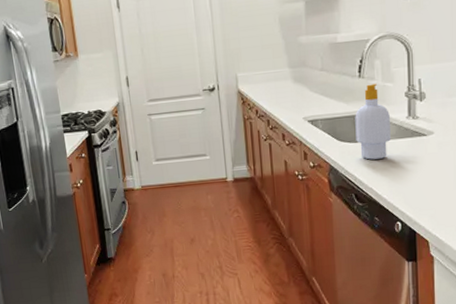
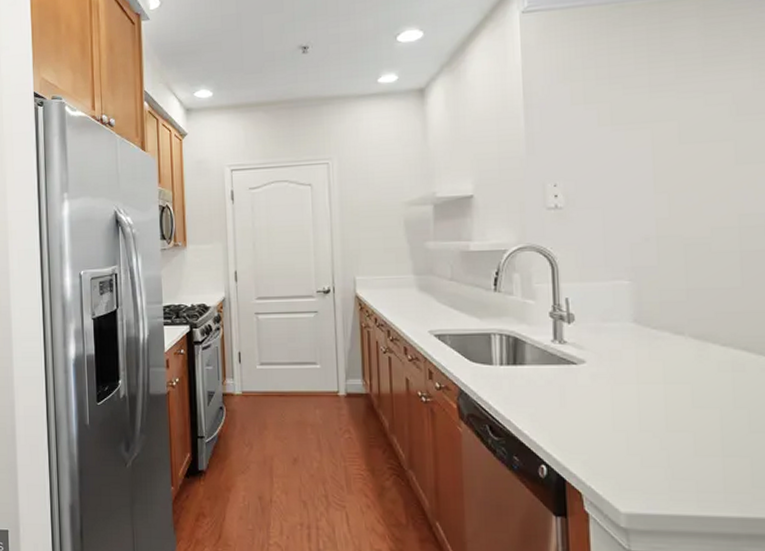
soap bottle: present [355,83,391,160] -> none [489,299,533,386]

